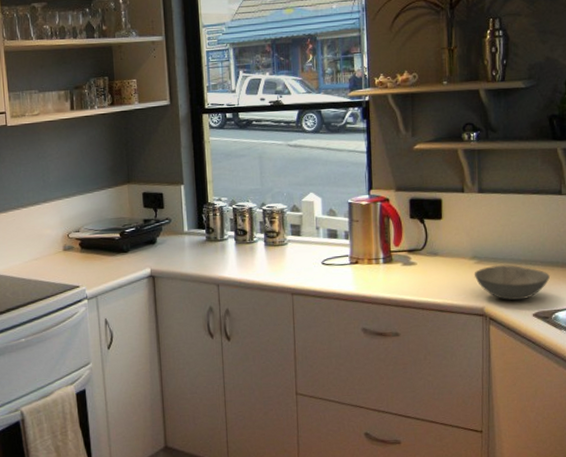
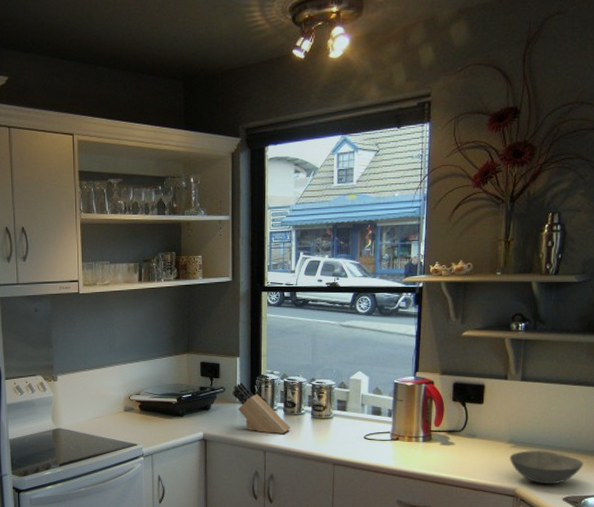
knife block: none [179,212,244,265] -> present [232,382,291,434]

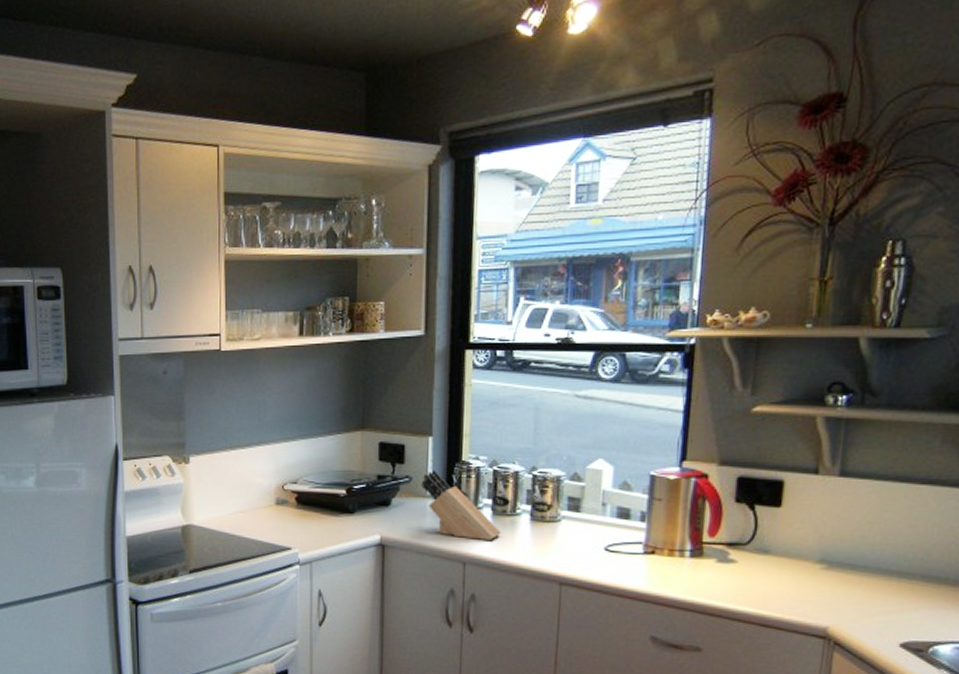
soup bowl: present [509,450,583,485] -> none [818,573,933,624]

